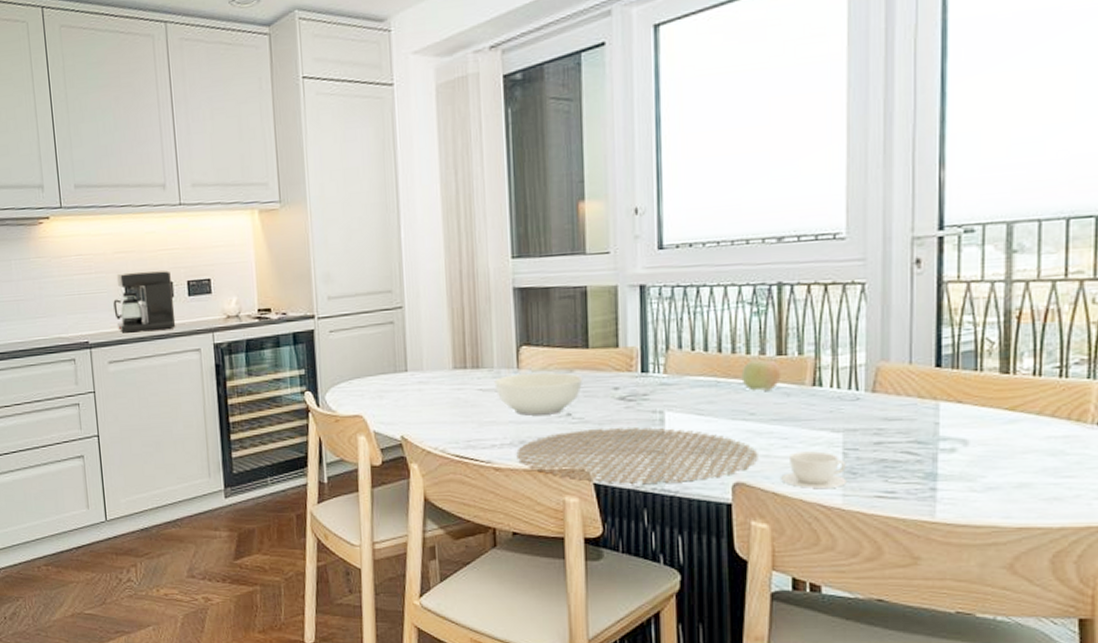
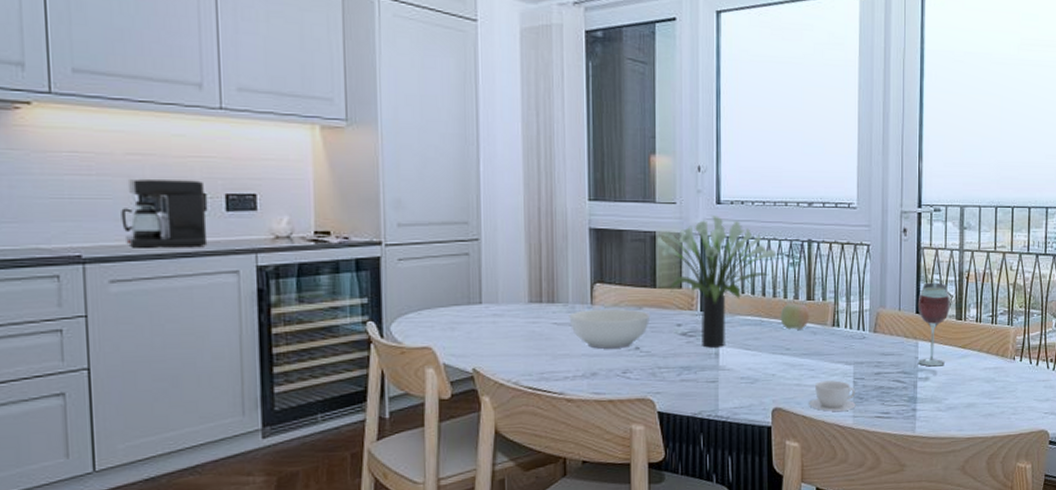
place mat: present [516,427,758,484] -> none [588,360,792,412]
flower arrangement: none [587,263,735,413] -> present [656,216,776,348]
wineglass: none [938,325,990,435] -> present [918,282,950,367]

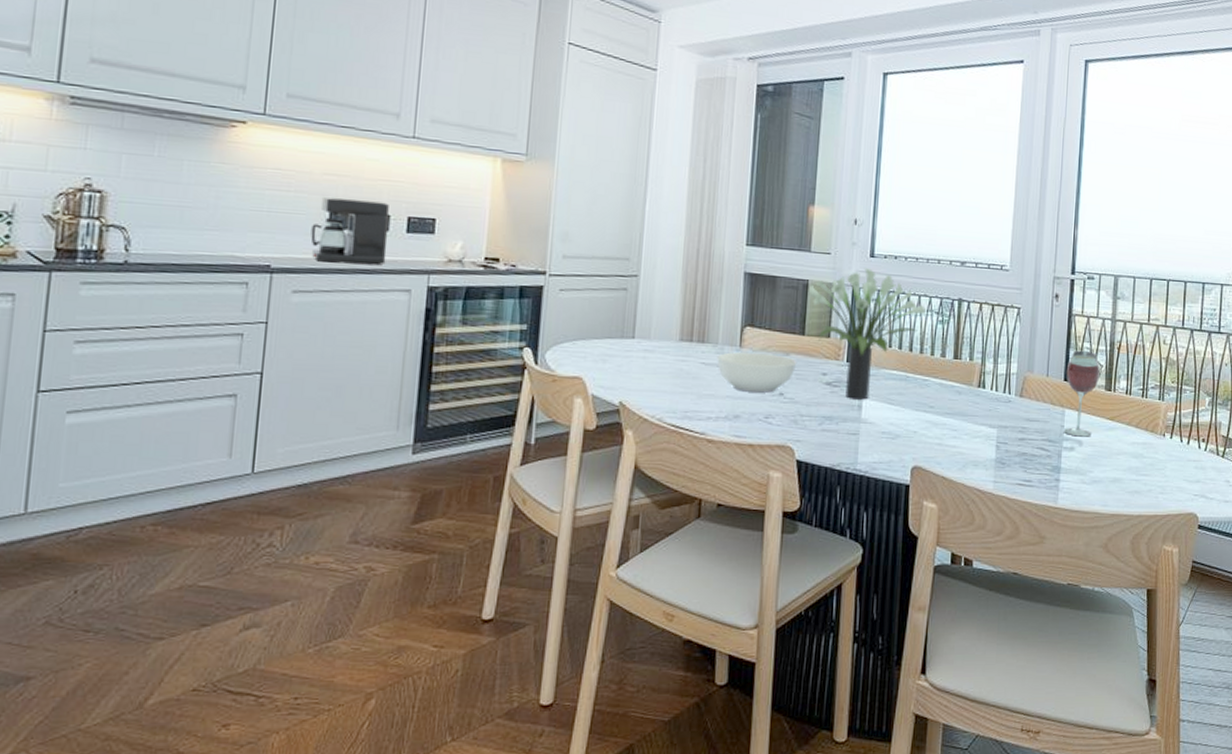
fruit: present [780,298,810,330] -> none [925,356,956,388]
teacup: present [809,380,856,411] -> none [949,442,998,475]

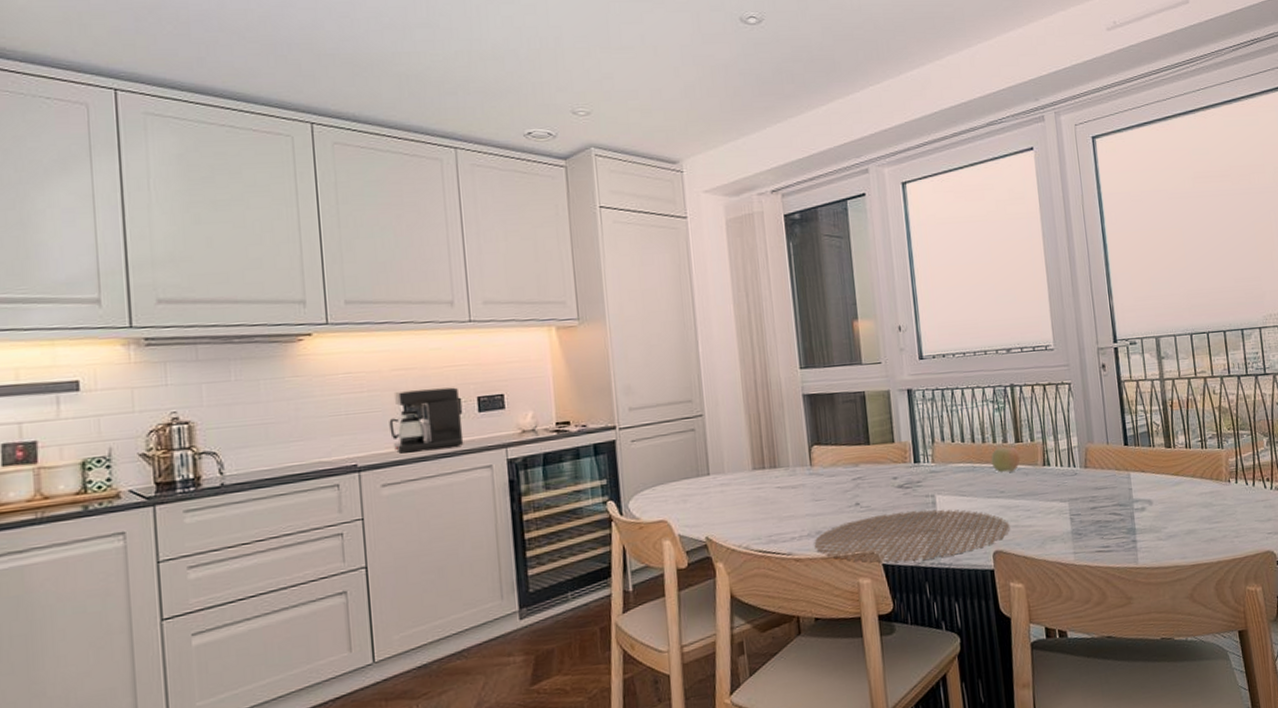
bowl: present [717,352,797,393] -> none [790,467,868,508]
place mat: none [729,409,934,464] -> present [814,509,1010,563]
flower arrangement: present [808,268,926,400] -> none [866,370,981,497]
fruit: none [925,356,956,388] -> present [991,442,1021,473]
wineglass: present [1064,350,1100,437] -> none [1124,413,1159,497]

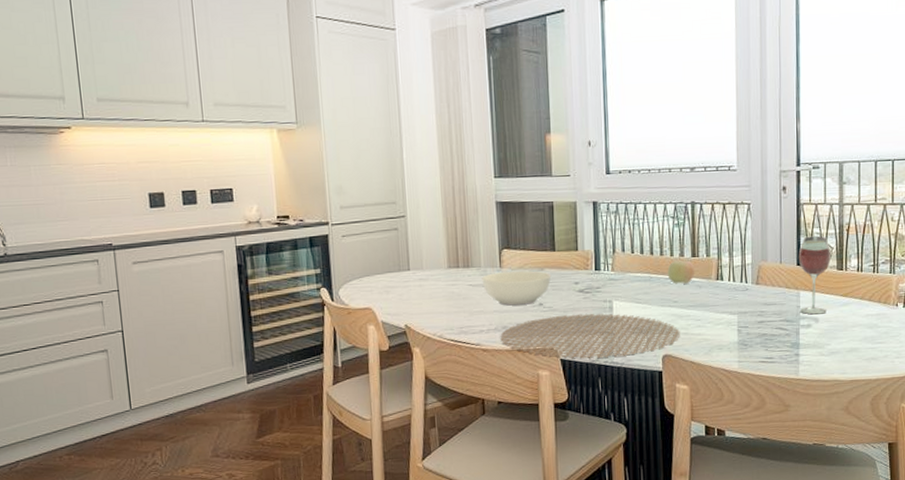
coffee maker: present [389,386,464,454] -> none [137,179,200,236]
bowl: none [790,467,868,508] -> present [482,270,552,306]
wineglass: none [1124,413,1159,497] -> present [798,235,831,315]

